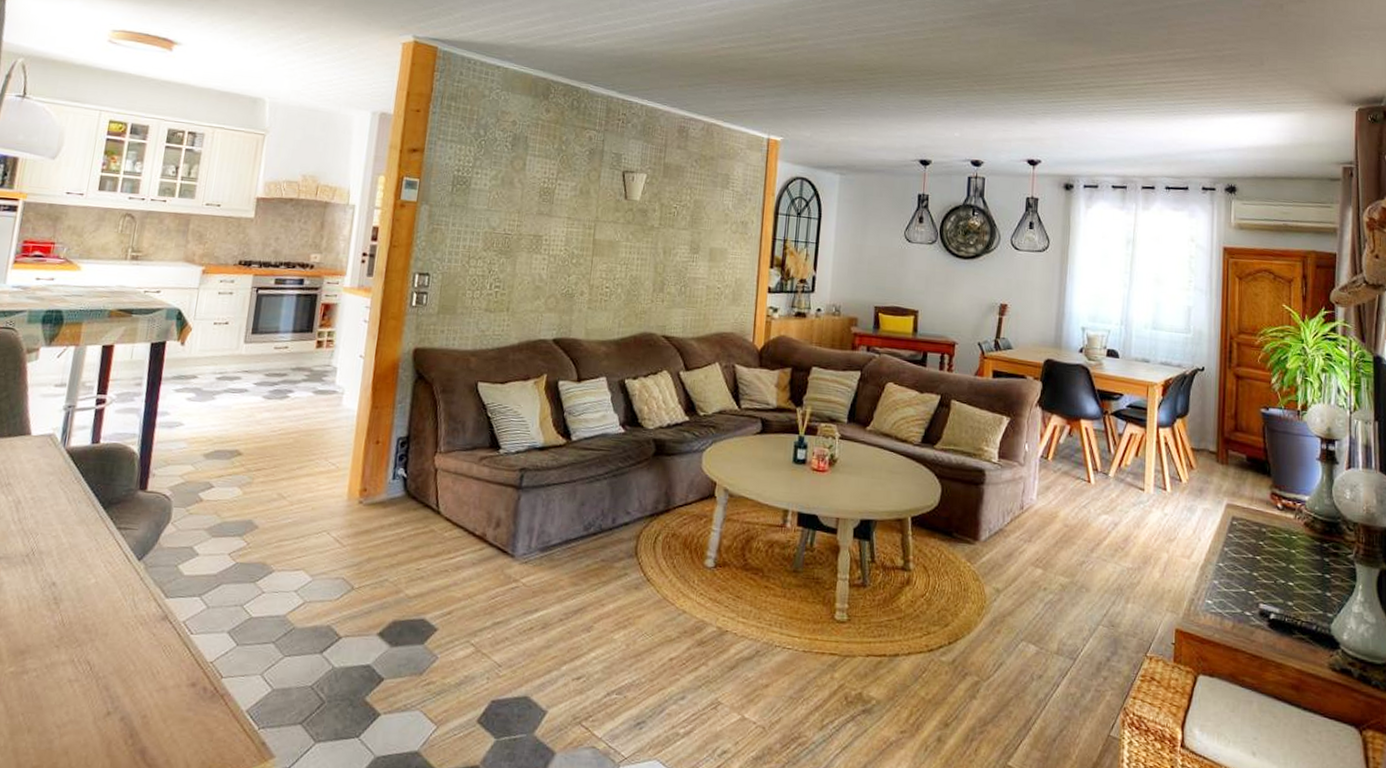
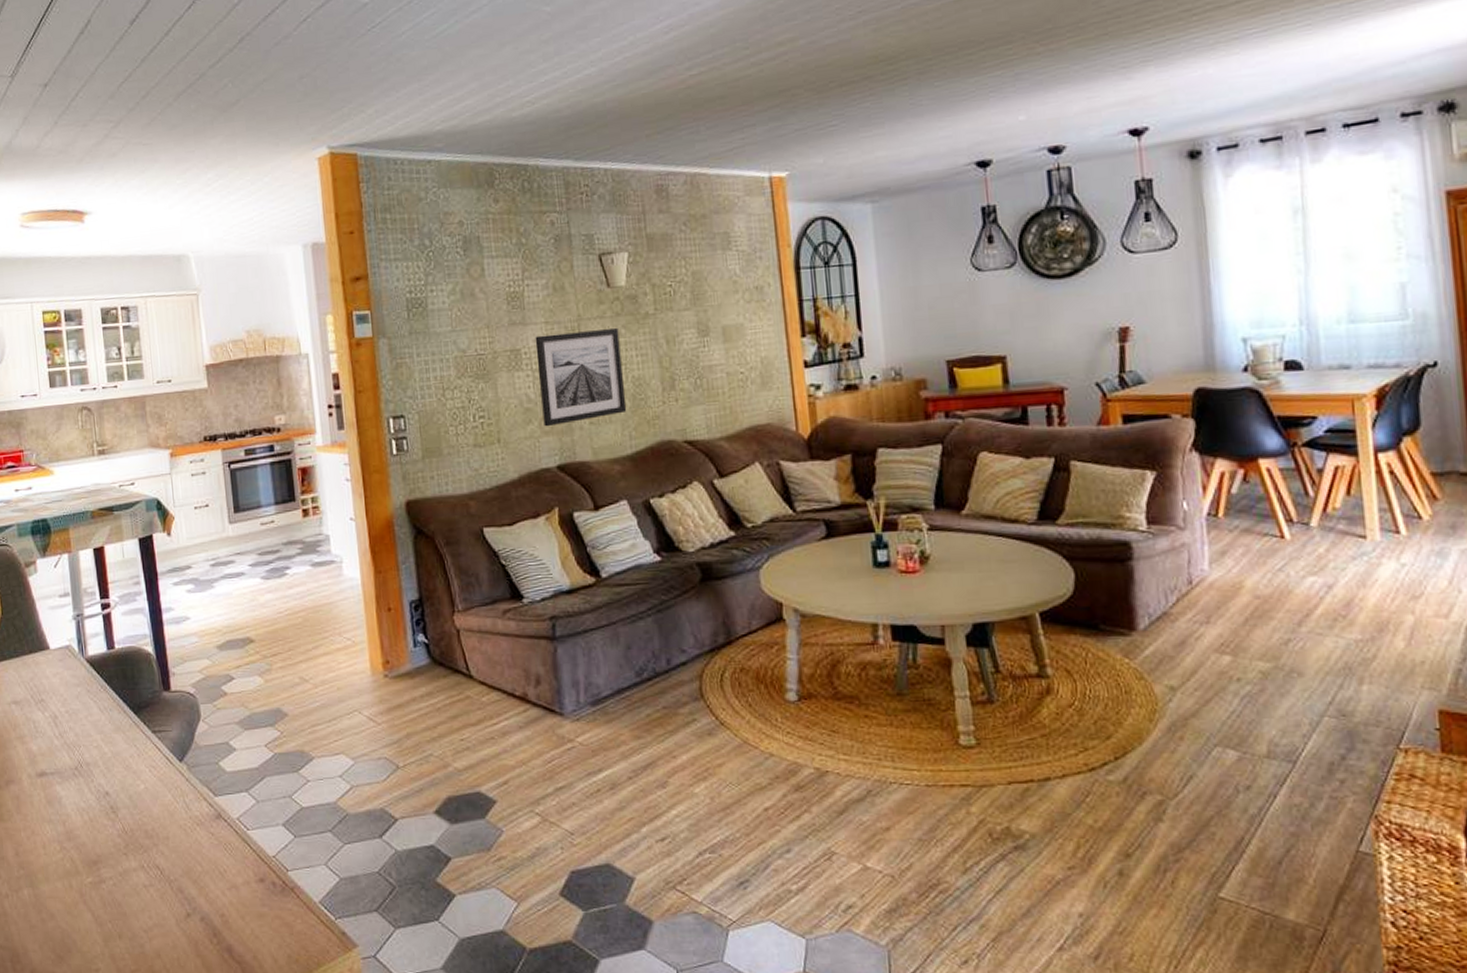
wall art: none [549,227,627,305] -> present [535,327,627,427]

